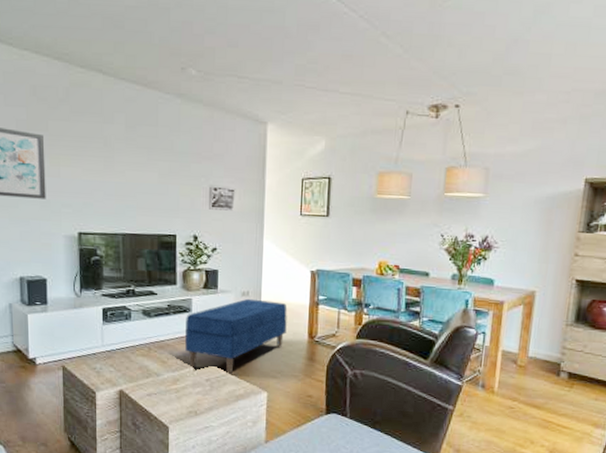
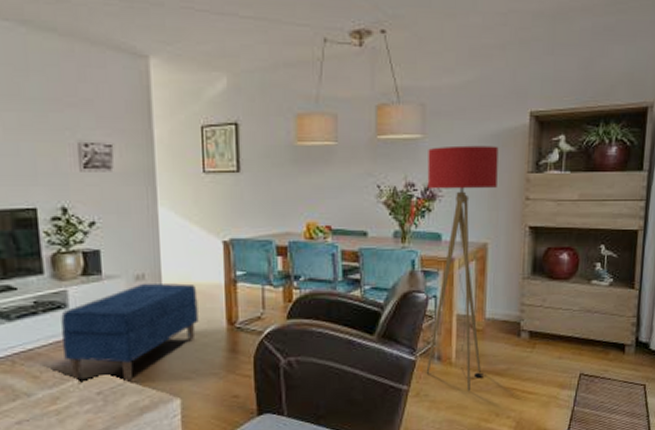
floor lamp: none [470,205,553,418] -> present [426,145,499,392]

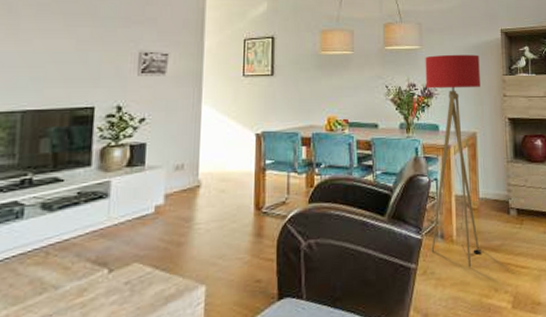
bench: present [61,283,199,383] -> none [98,172,230,272]

